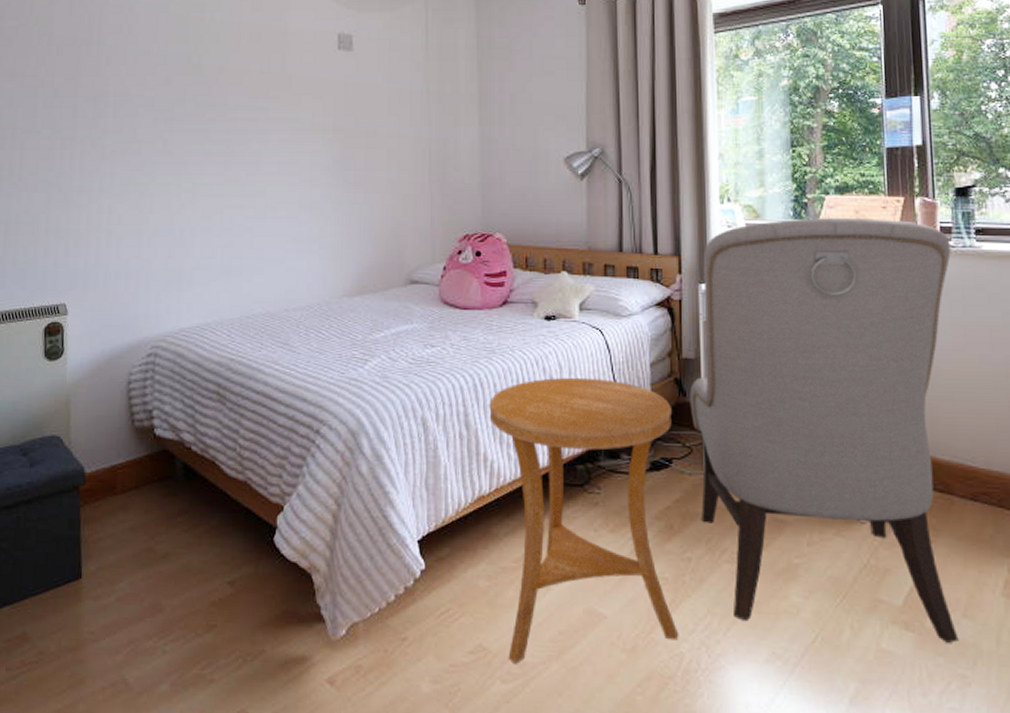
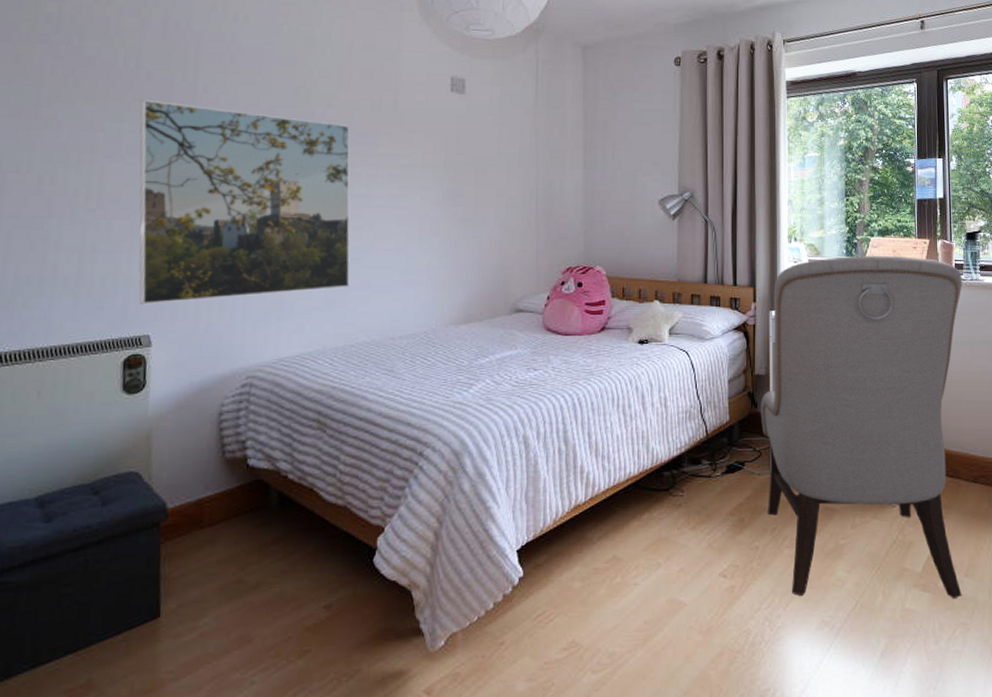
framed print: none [52,74,244,274] -> present [139,99,350,305]
side table: present [489,377,679,664] -> none [586,394,747,655]

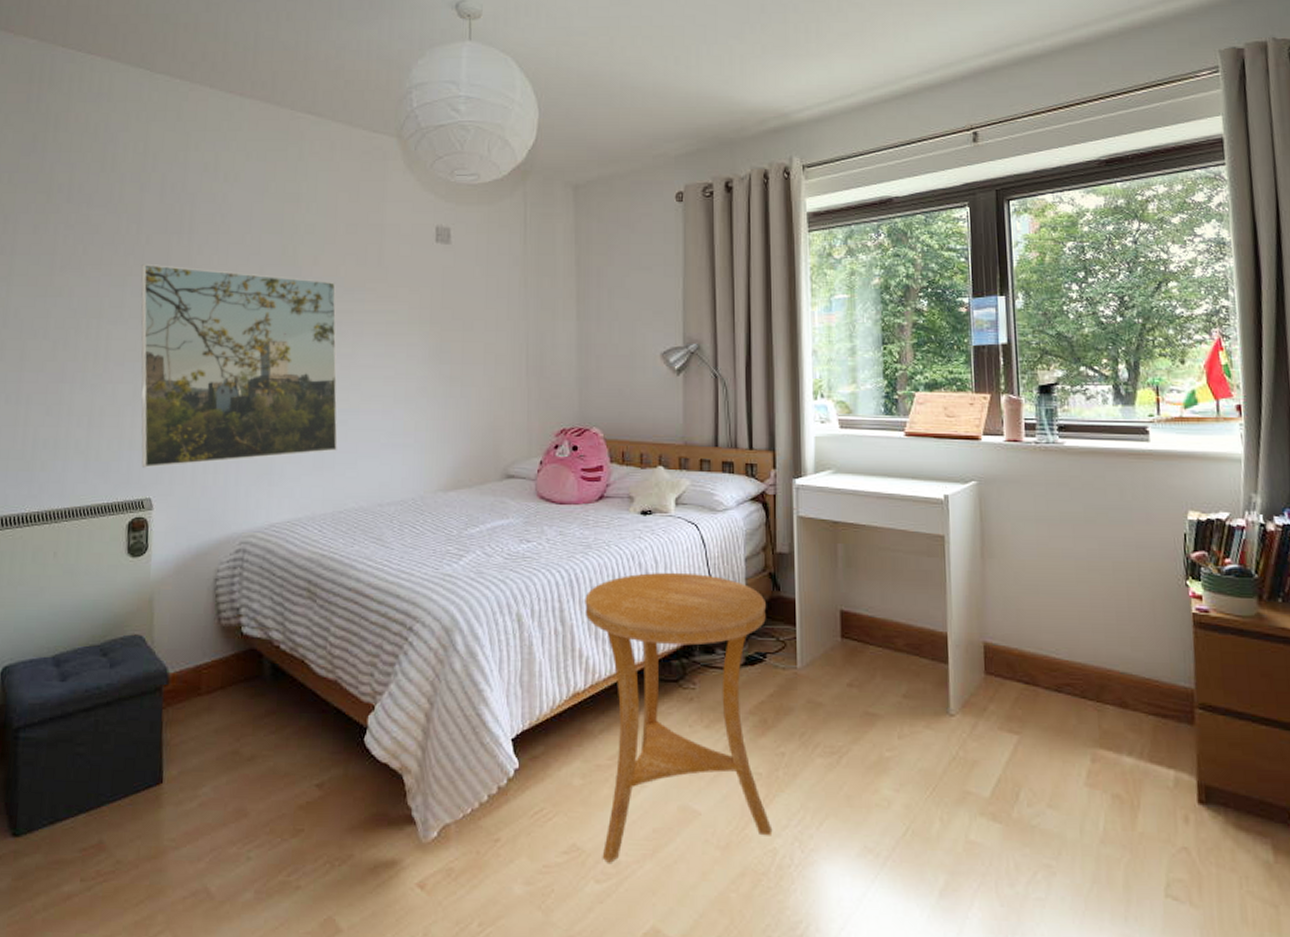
side table: none [586,394,747,655] -> present [585,572,773,863]
chair: present [760,256,962,598] -> none [783,414,1044,833]

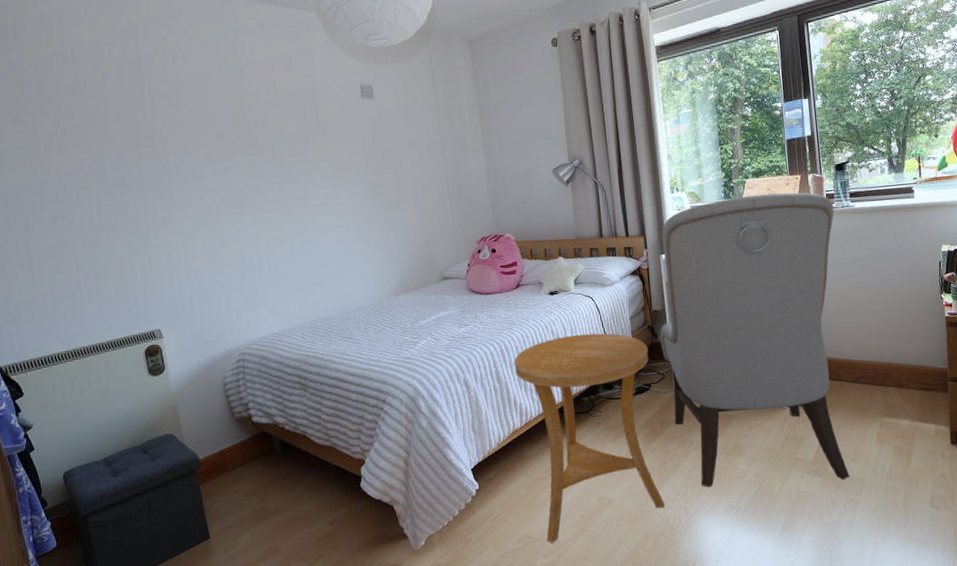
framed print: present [141,263,338,468] -> none [115,139,306,306]
chair: none [783,414,1044,833] -> present [659,192,850,488]

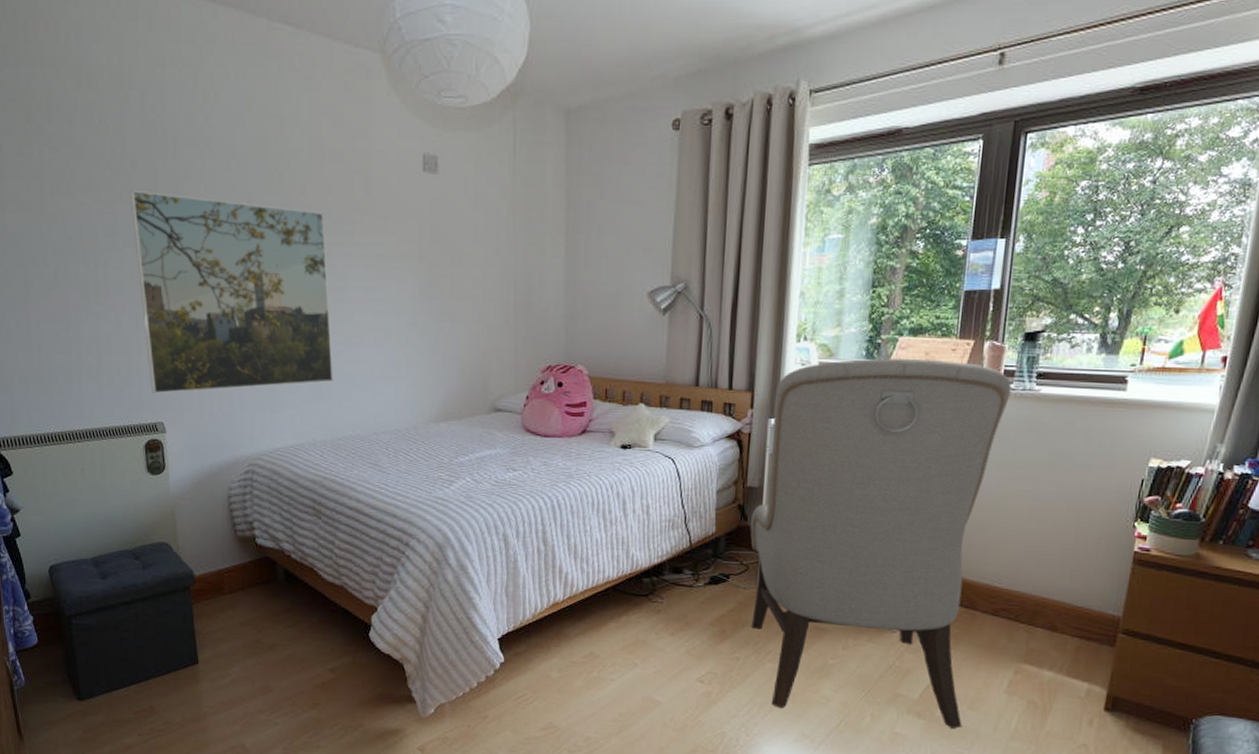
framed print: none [115,139,306,306] -> present [129,190,333,394]
side table: present [514,333,666,543] -> none [565,501,734,738]

